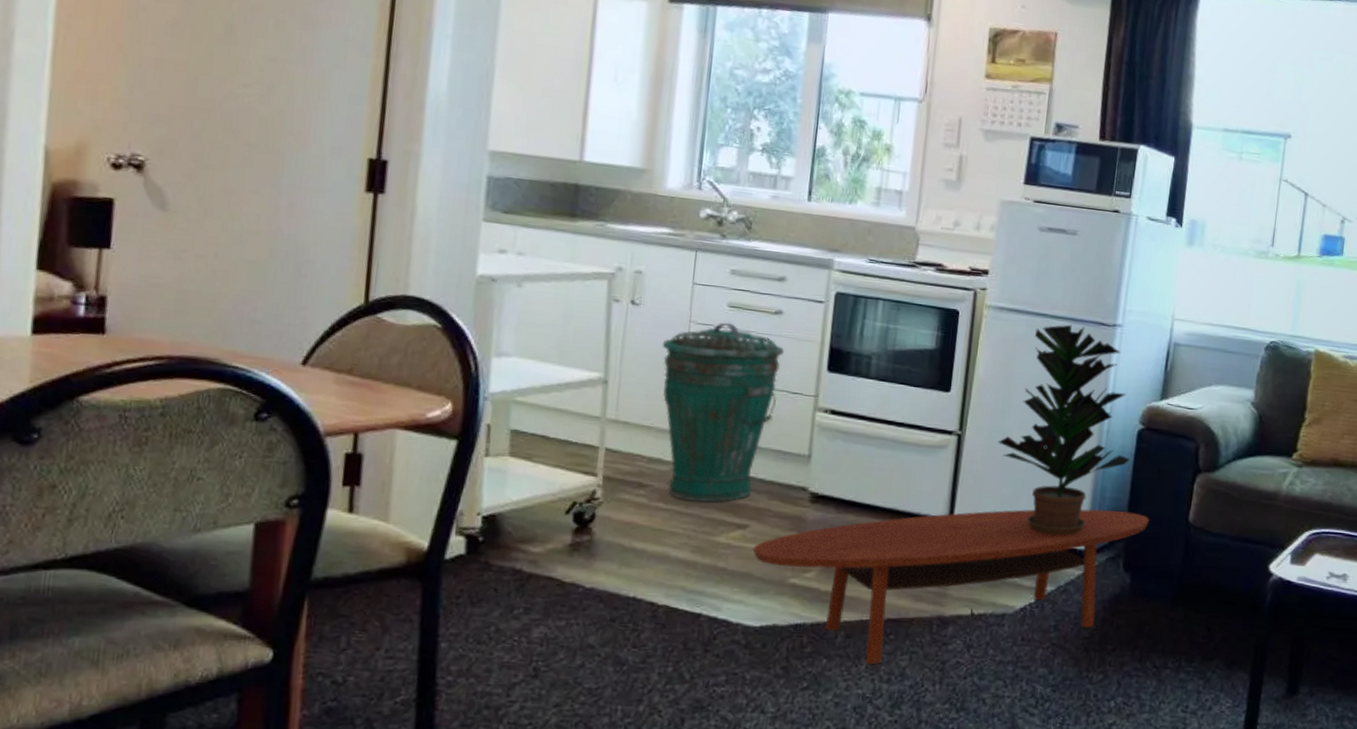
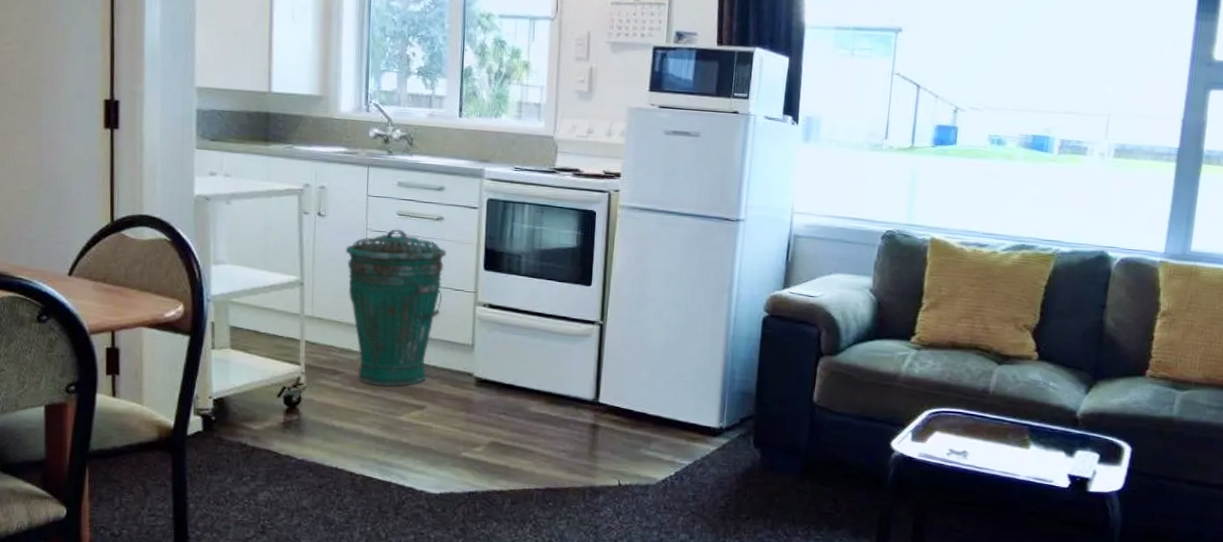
coffee table: present [752,509,1149,665] -> none [430,390,776,528]
potted plant: present [997,324,1130,536] -> none [635,221,756,415]

